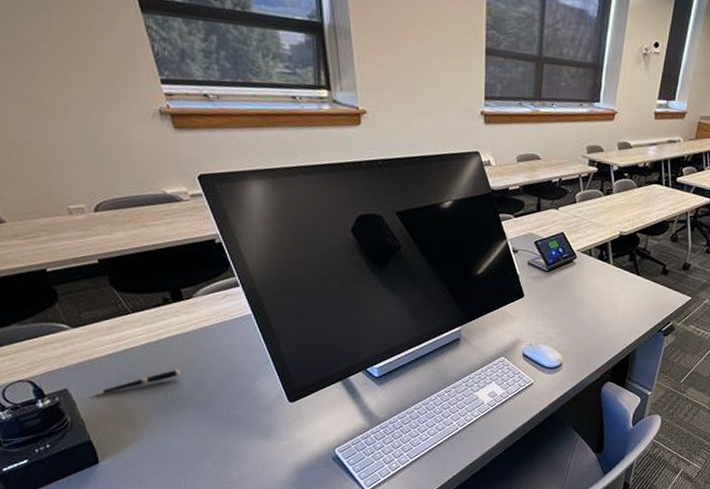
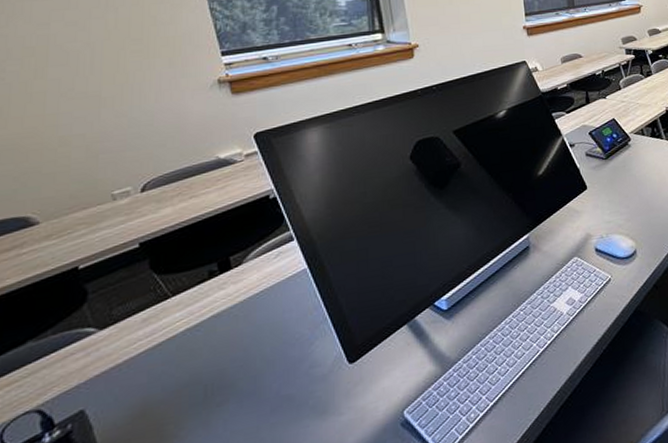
pen: present [92,369,180,396] -> none [114,352,223,411]

